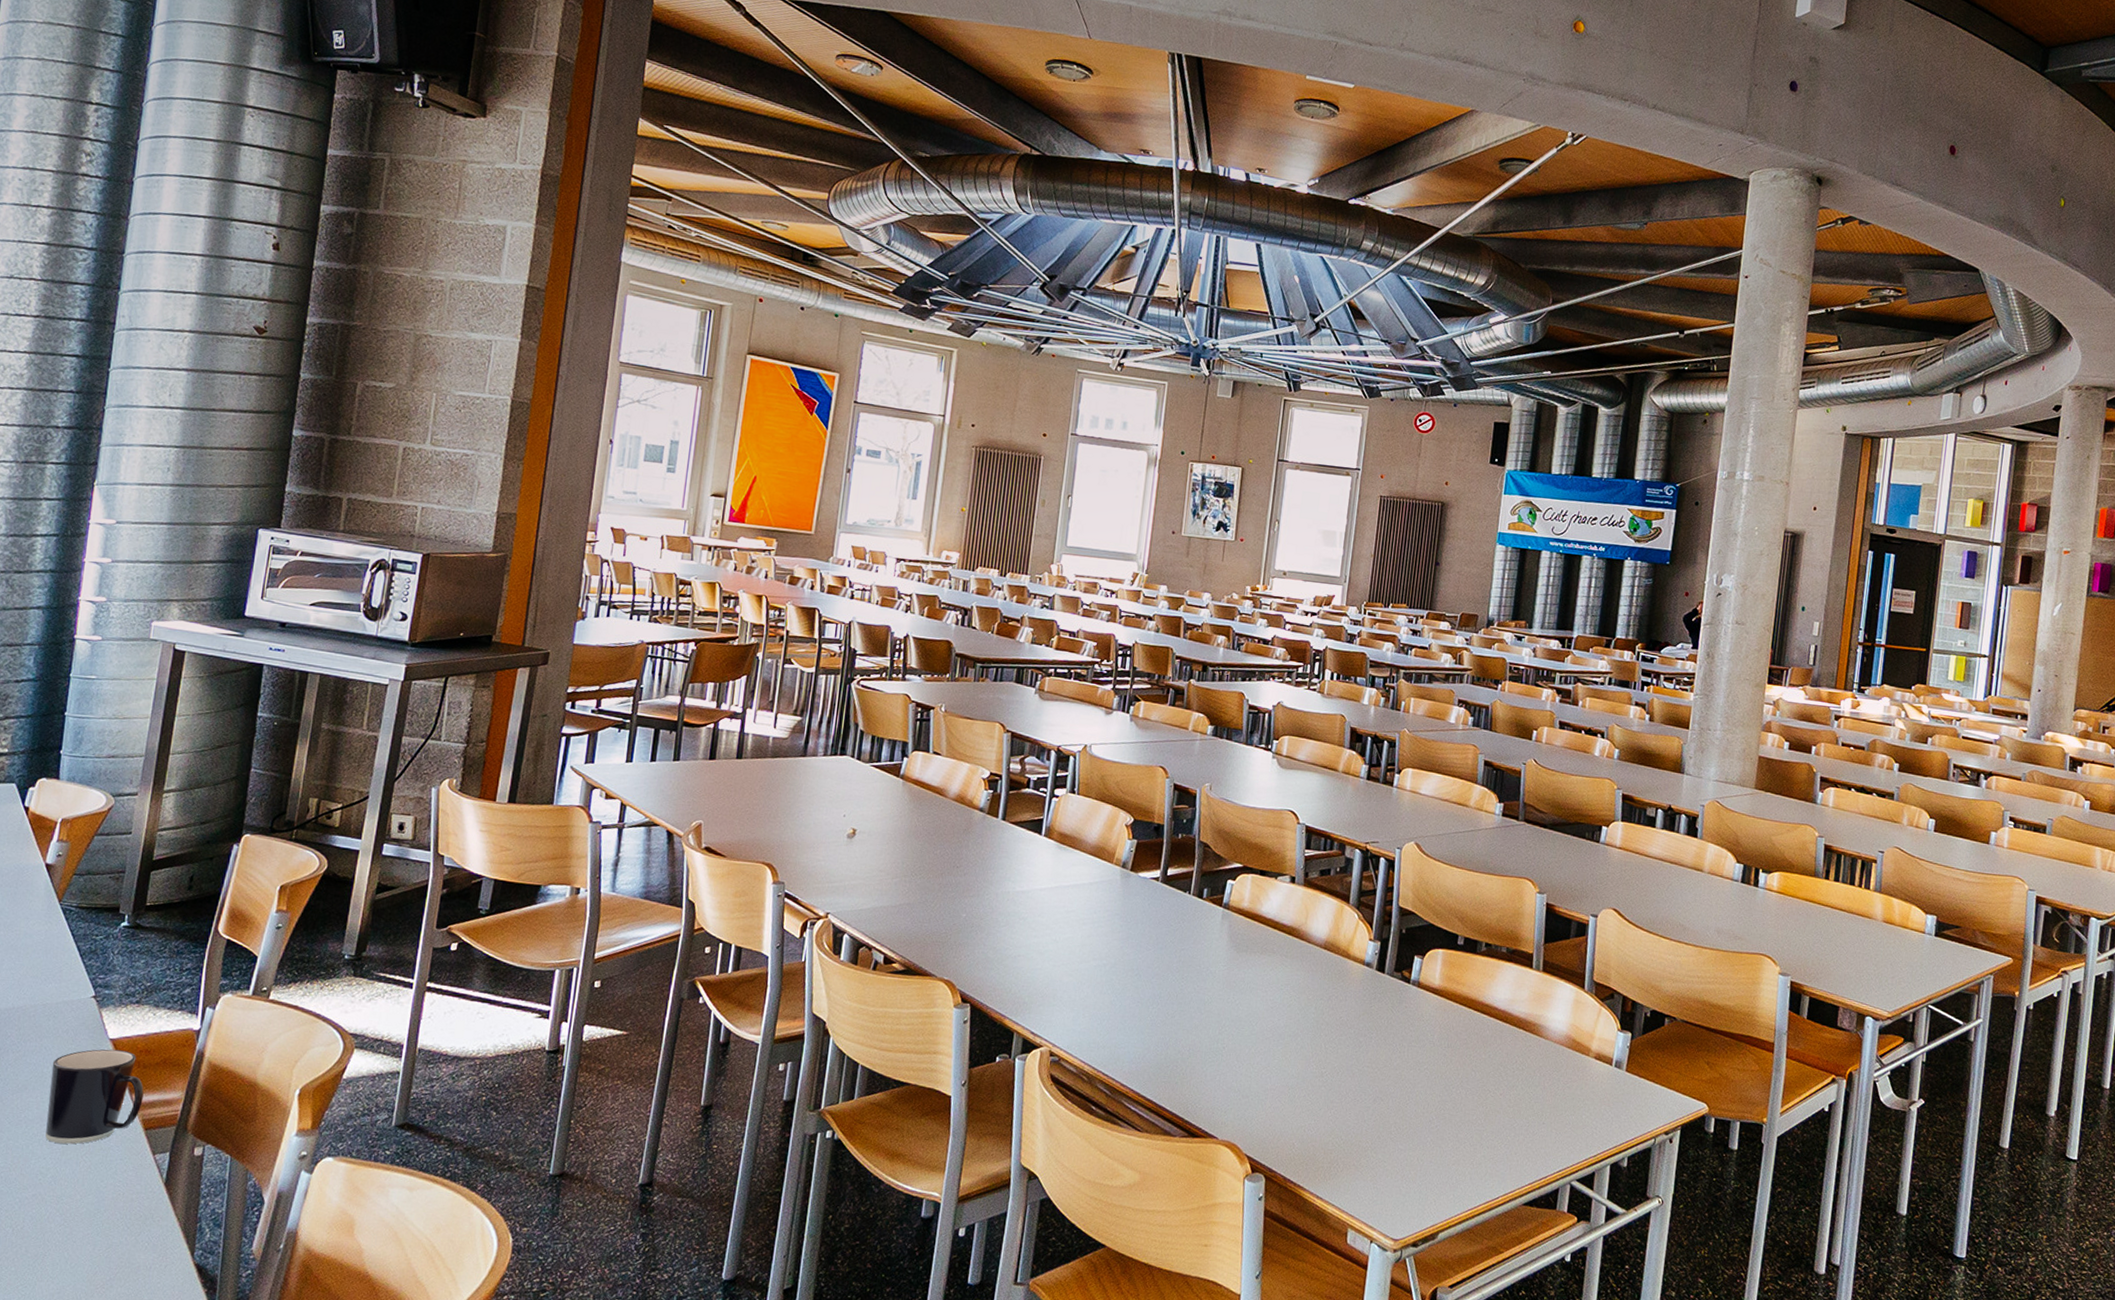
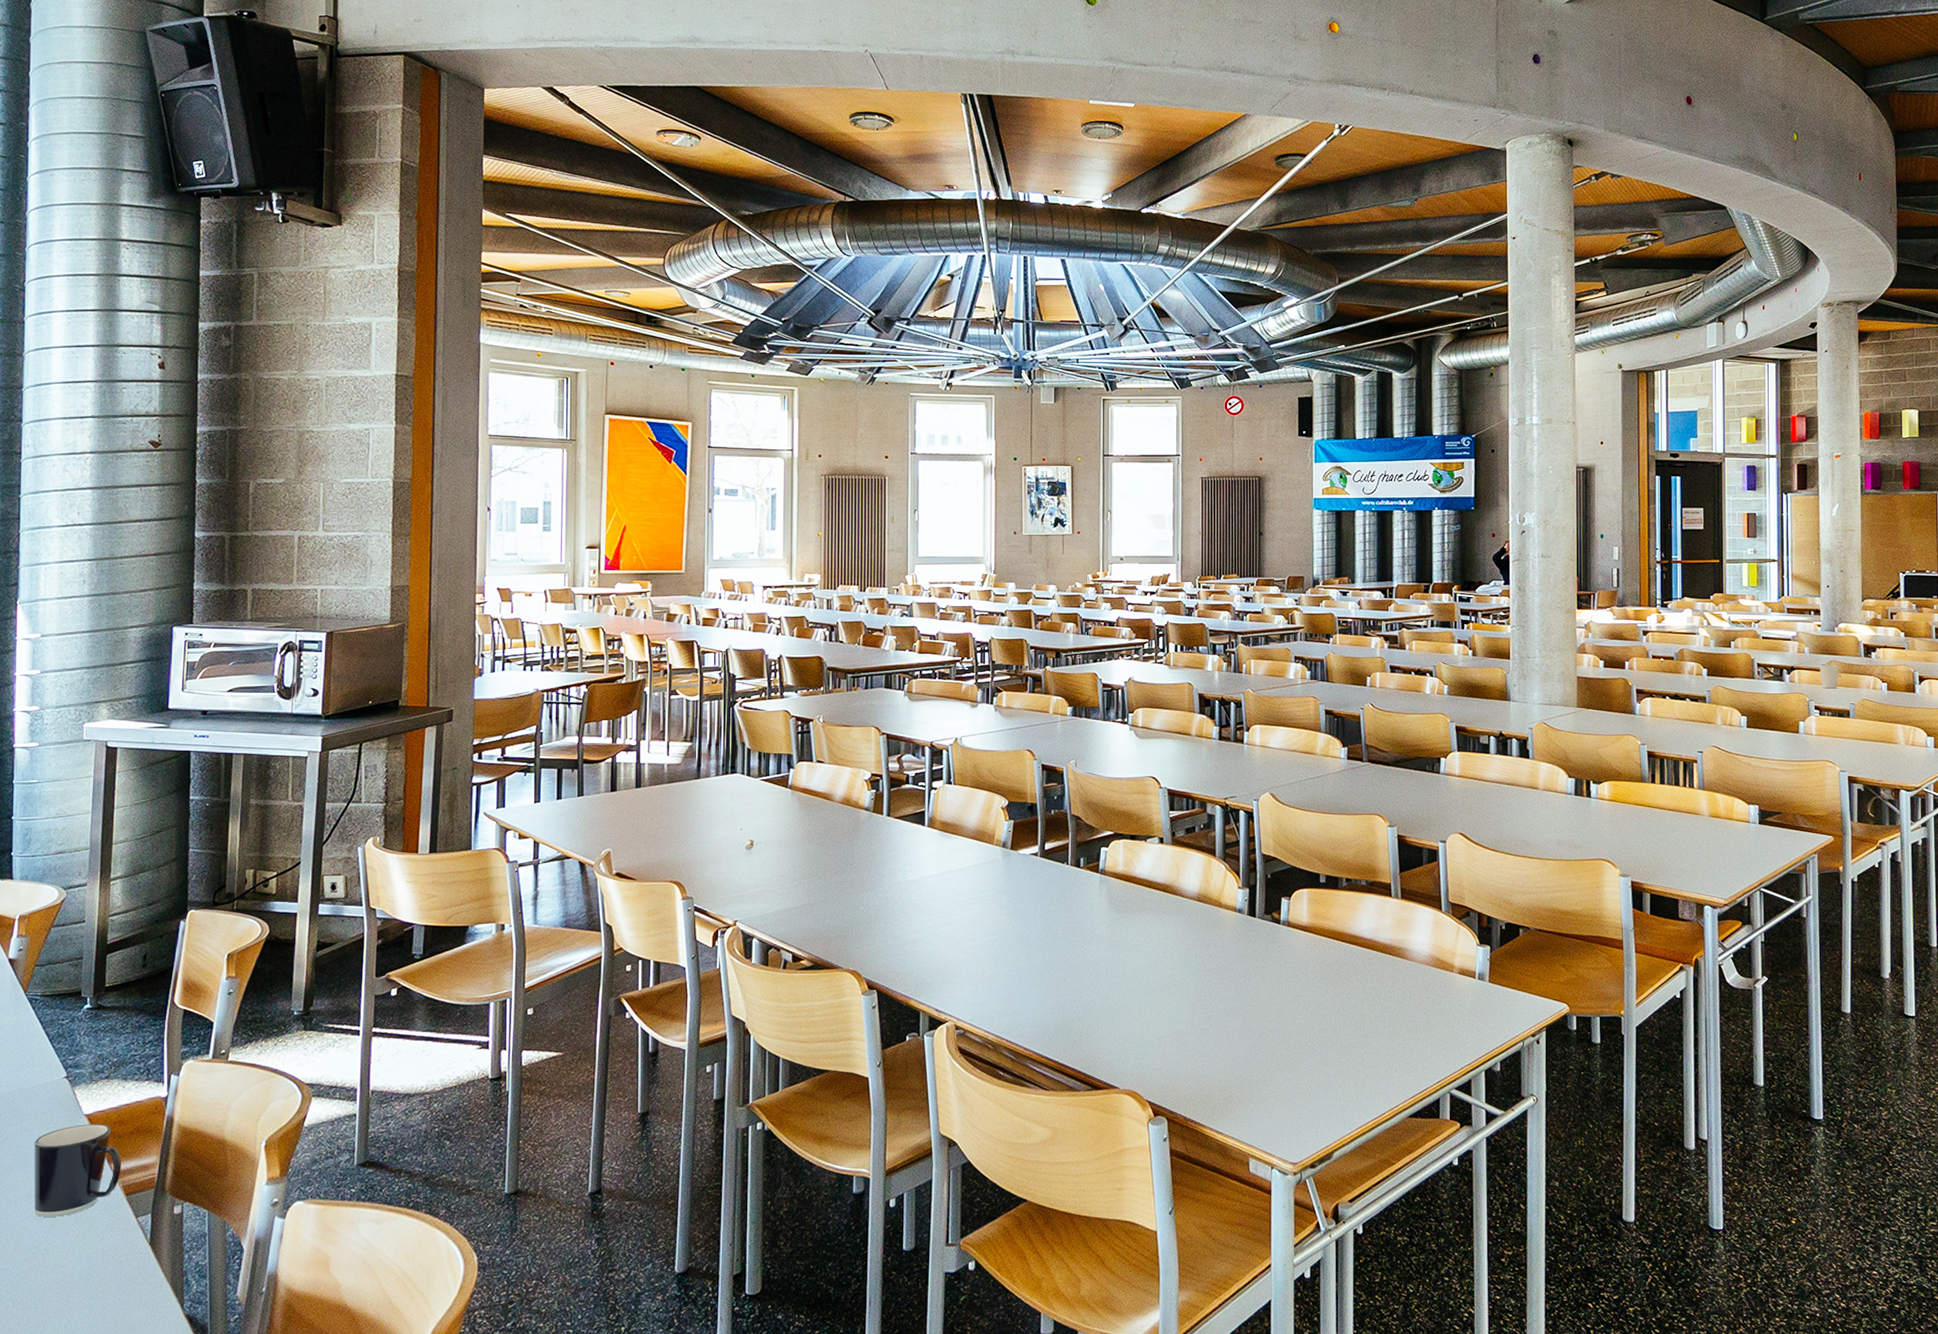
cup: none [2019,773,2042,801] -> present [1820,664,1841,689]

